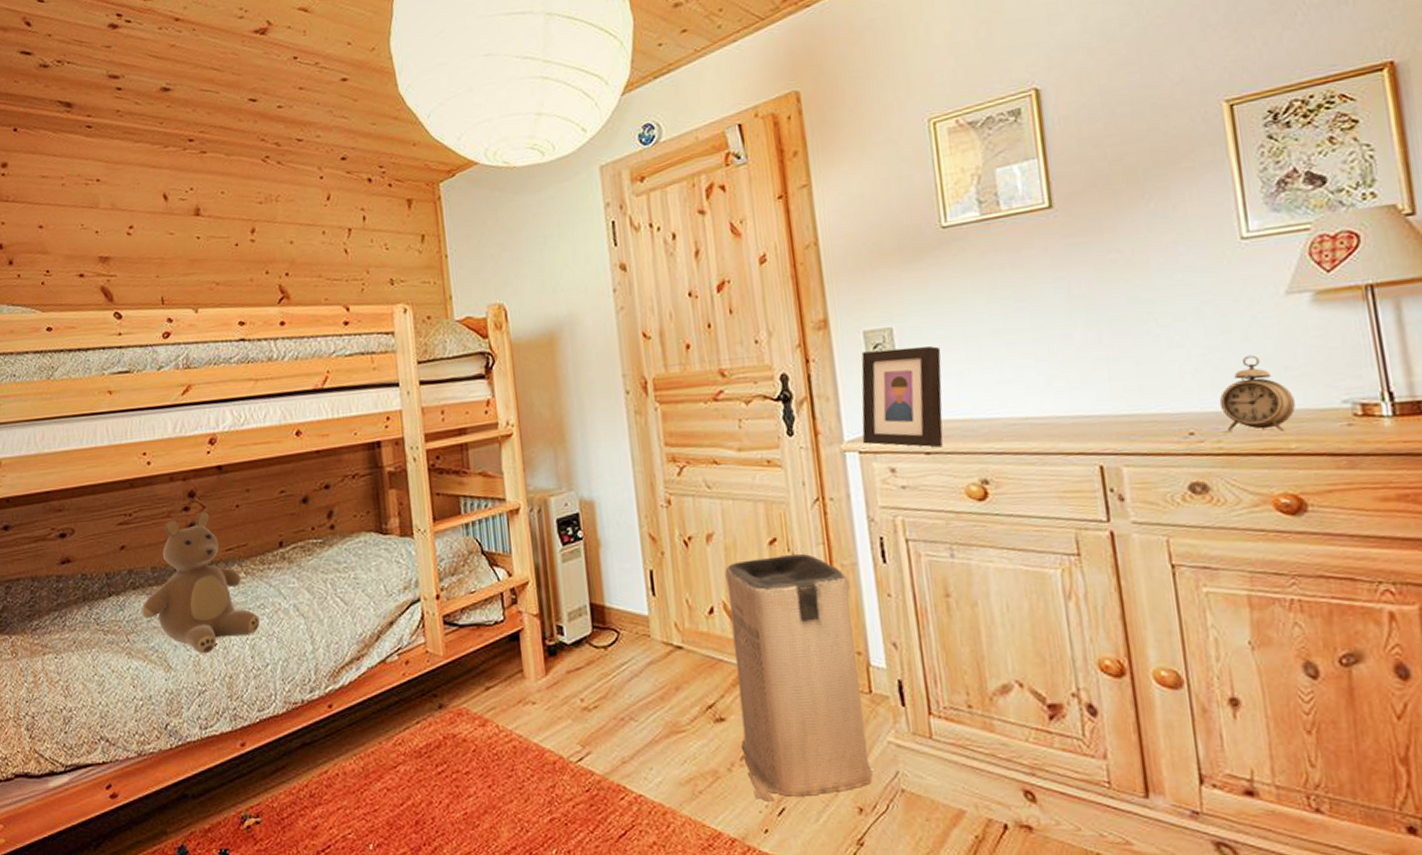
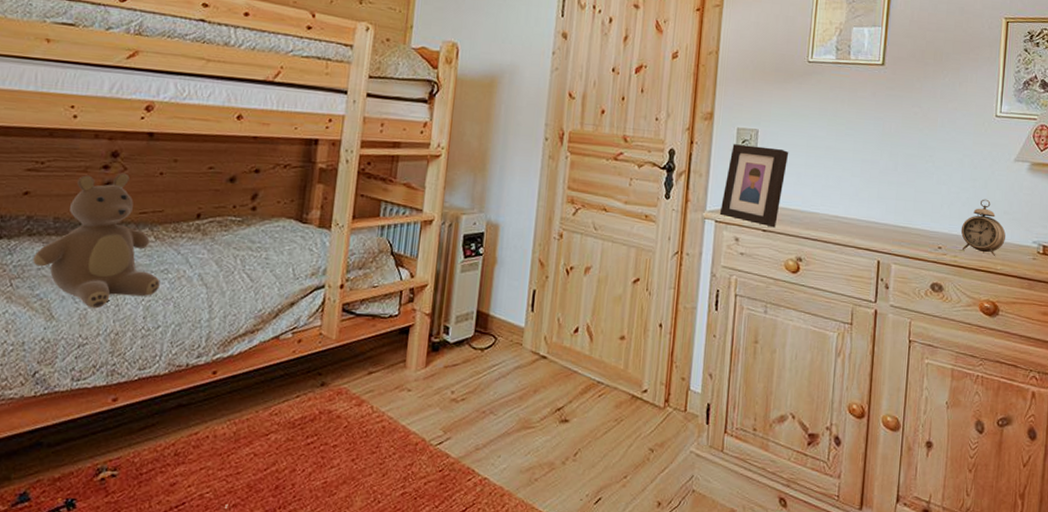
laundry basket: present [725,553,873,800] -> none [577,293,688,491]

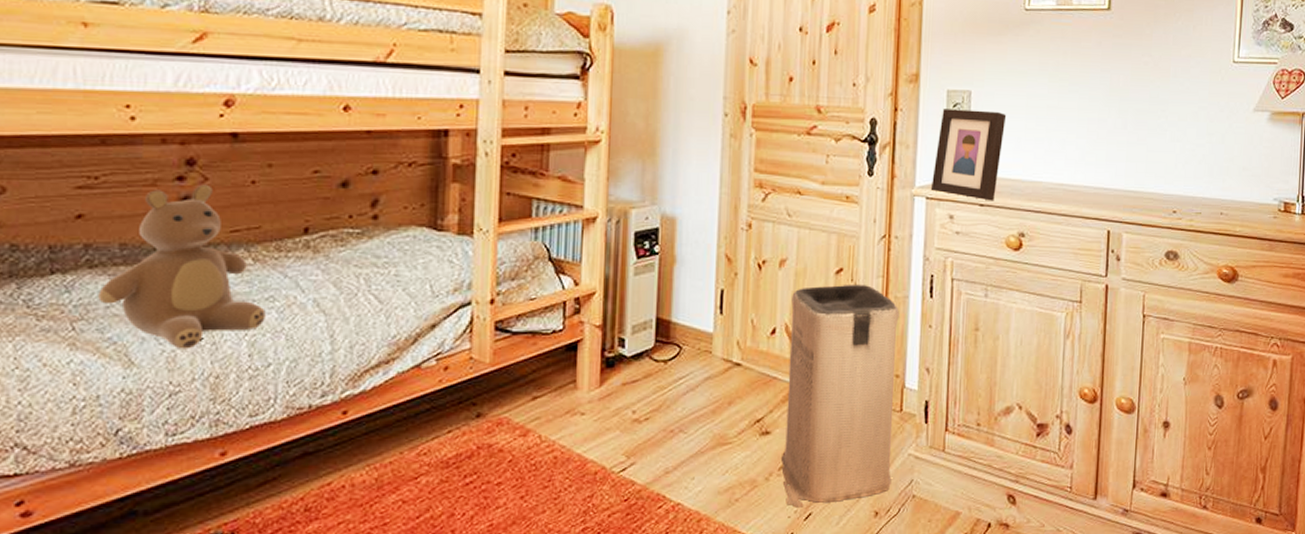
laundry basket: none [577,293,688,491] -> present [781,284,900,507]
alarm clock: present [961,199,1006,256] -> none [1197,155,1245,217]

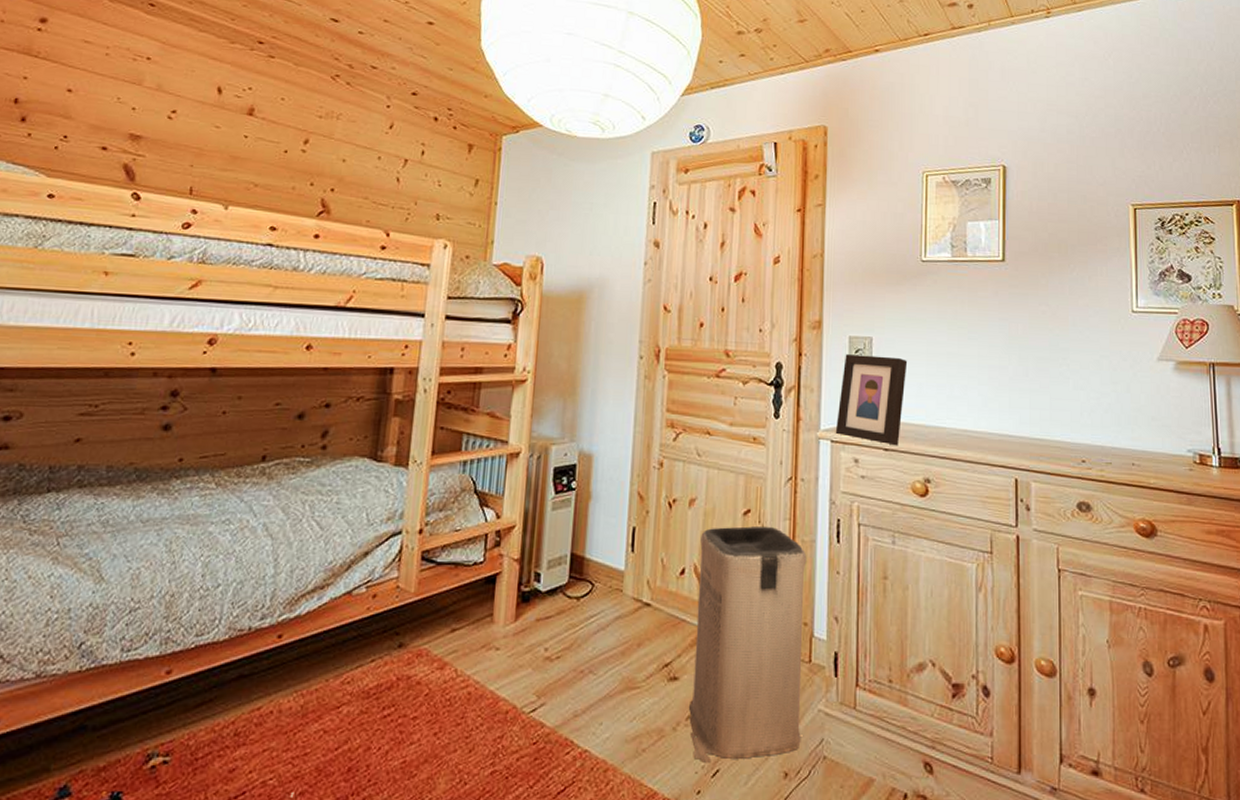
teddy bear: present [98,184,266,349] -> none [82,413,221,567]

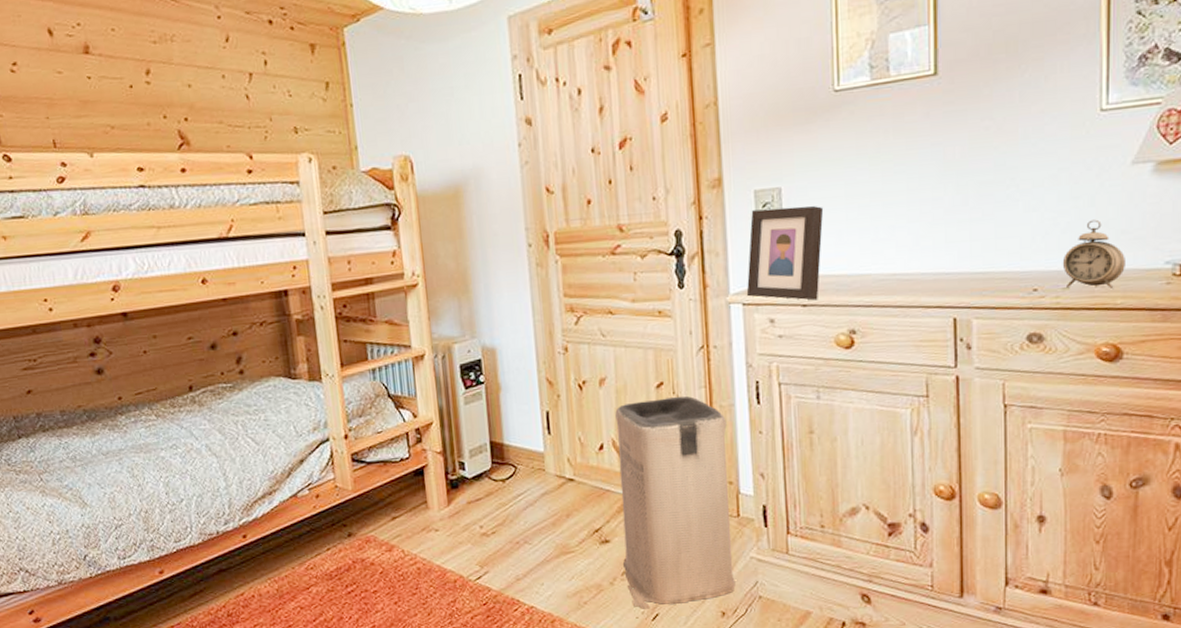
alarm clock: none [1105,404,1156,468] -> present [1062,219,1125,288]

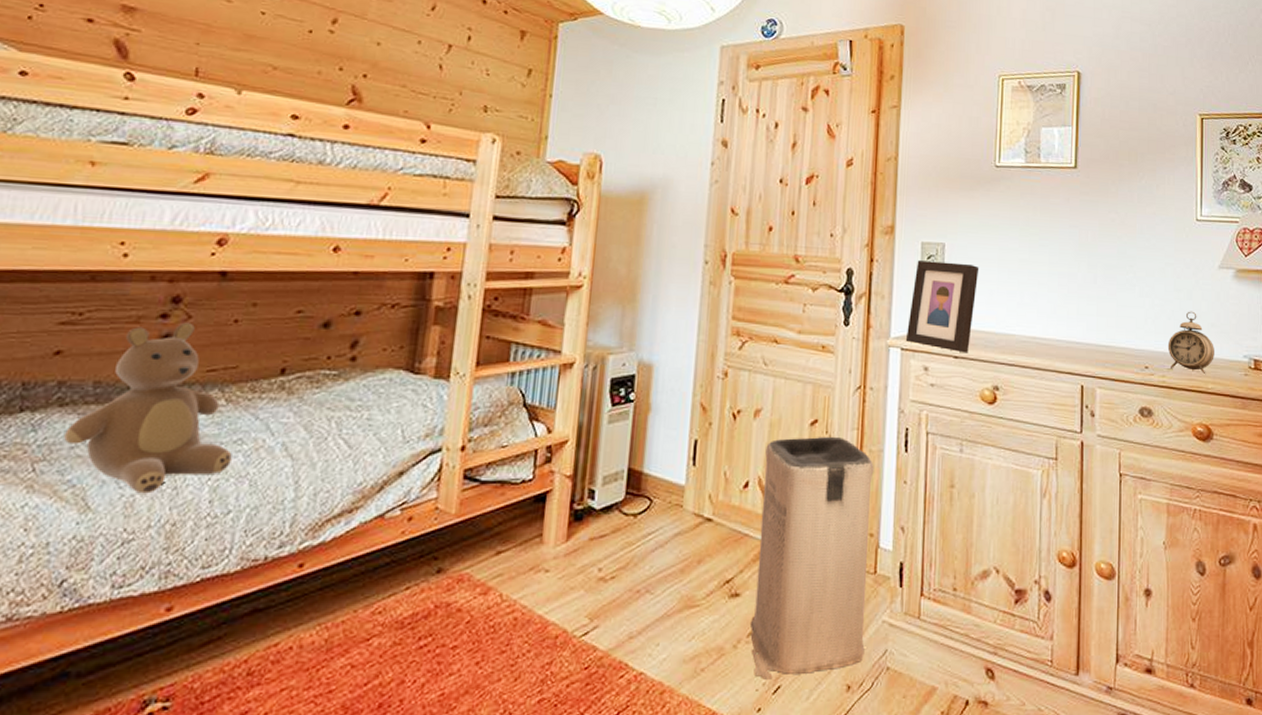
teddy bear: none [53,357,173,491] -> present [64,322,232,494]

